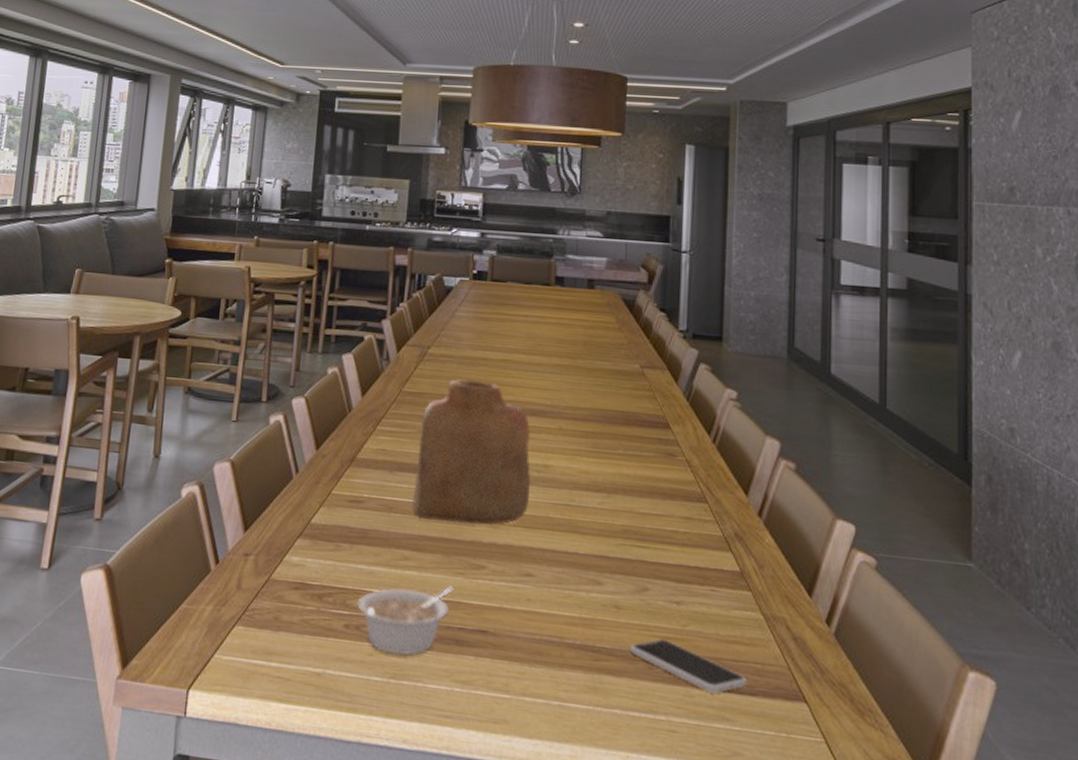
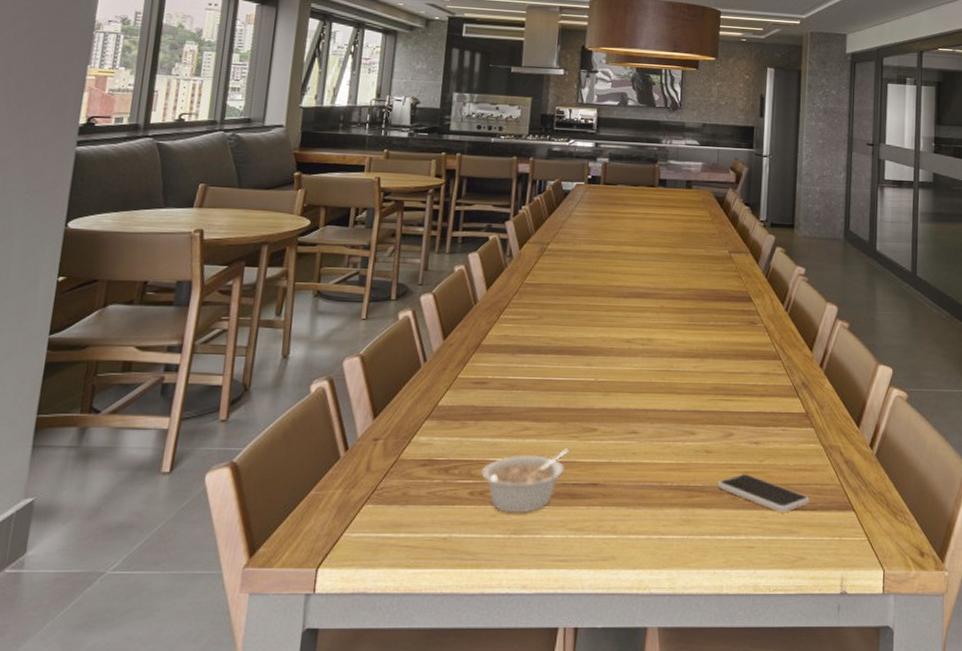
vase: present [412,379,531,525] -> none [532,270,637,395]

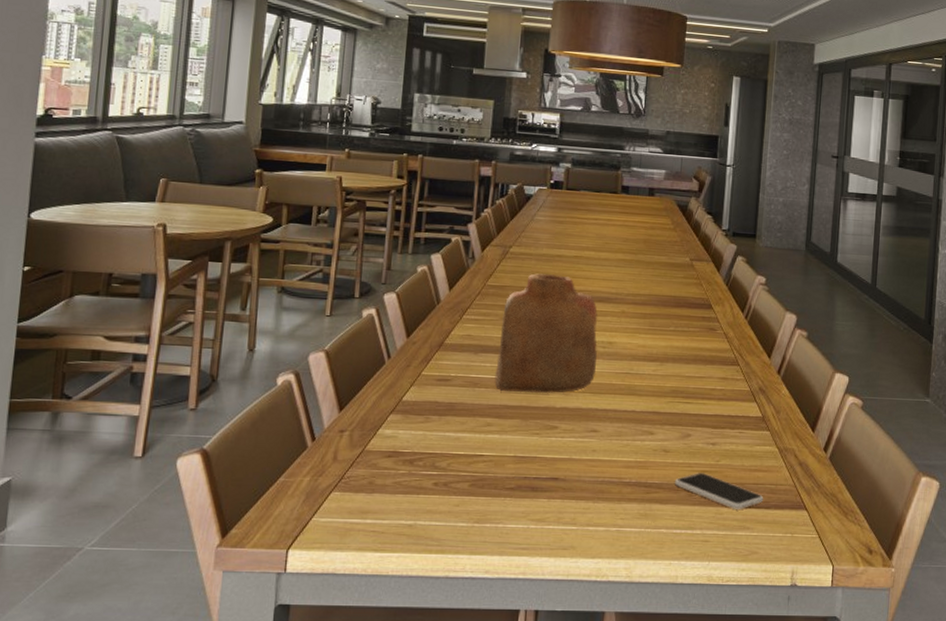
legume: present [481,449,571,513] -> none [445,445,532,504]
vase: none [532,270,637,395] -> present [494,273,598,394]

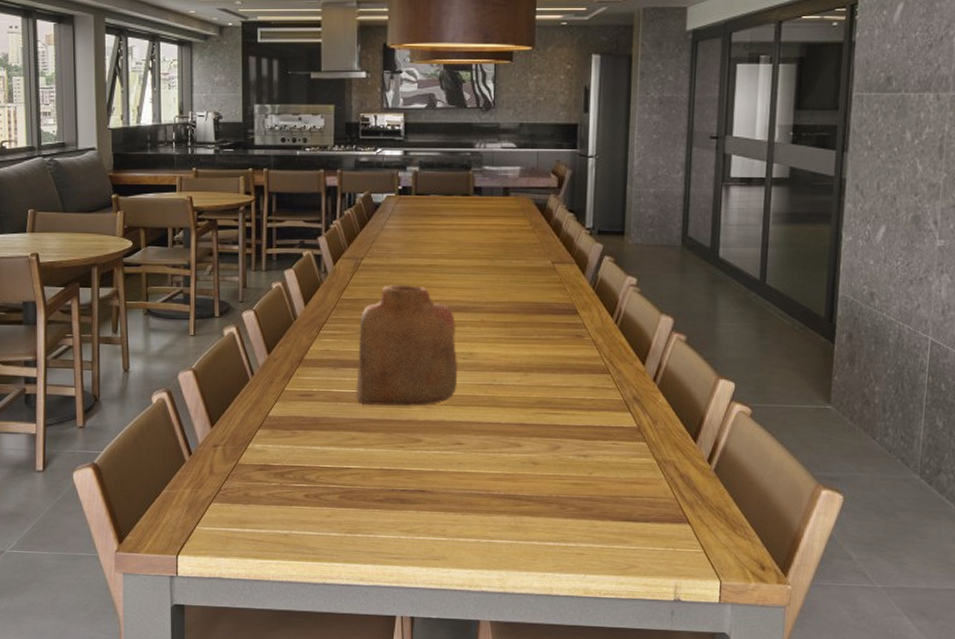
smartphone: present [675,473,764,509] -> none [546,485,642,523]

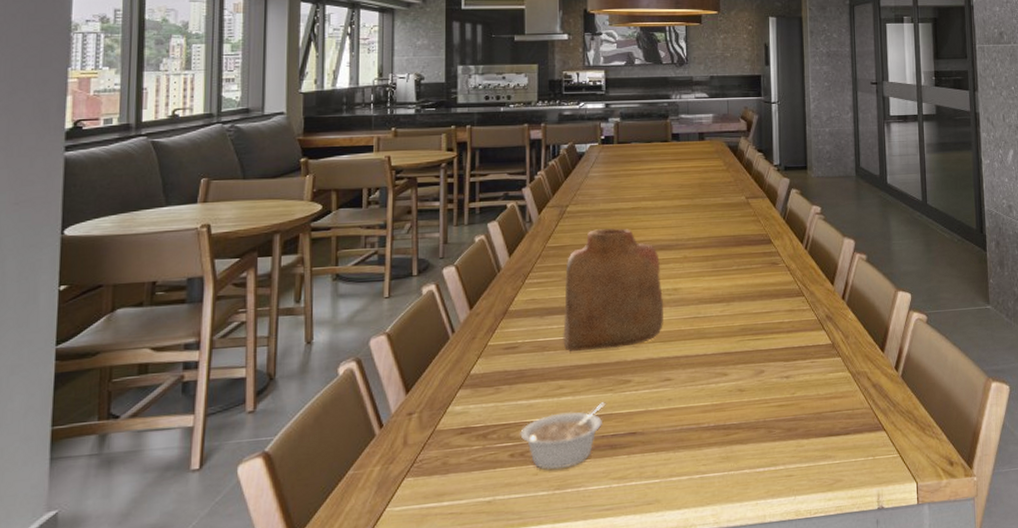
legume: none [314,458,398,515] -> present [520,402,607,471]

